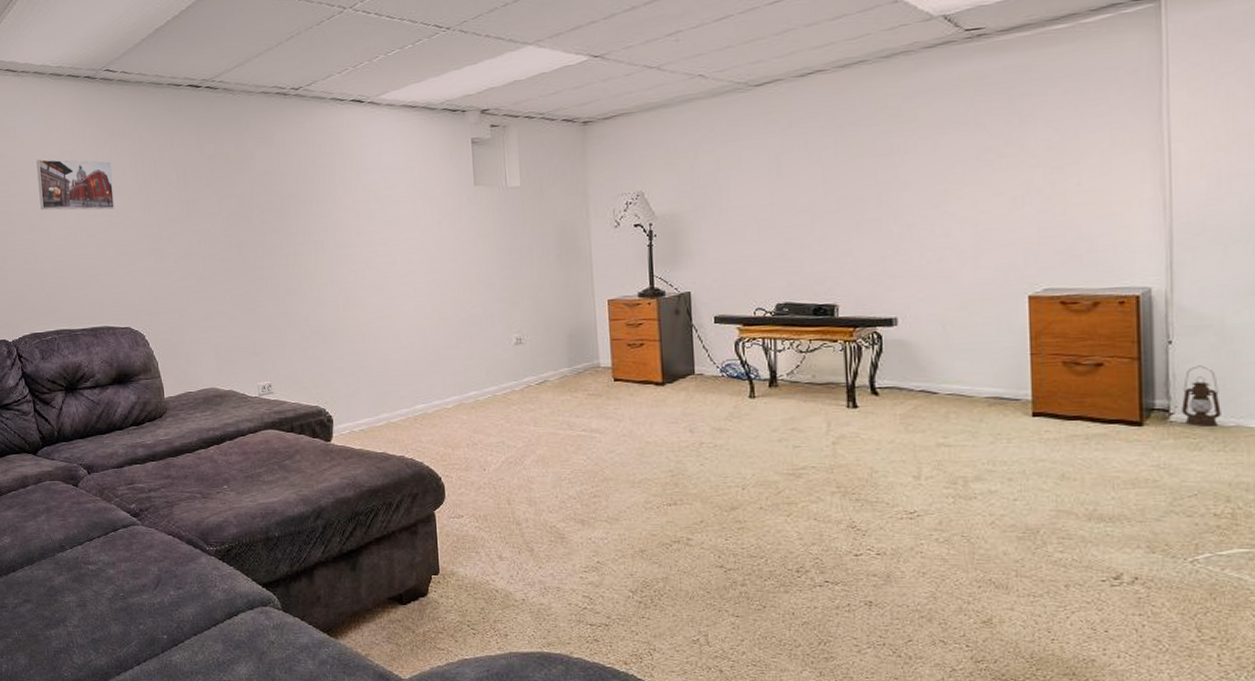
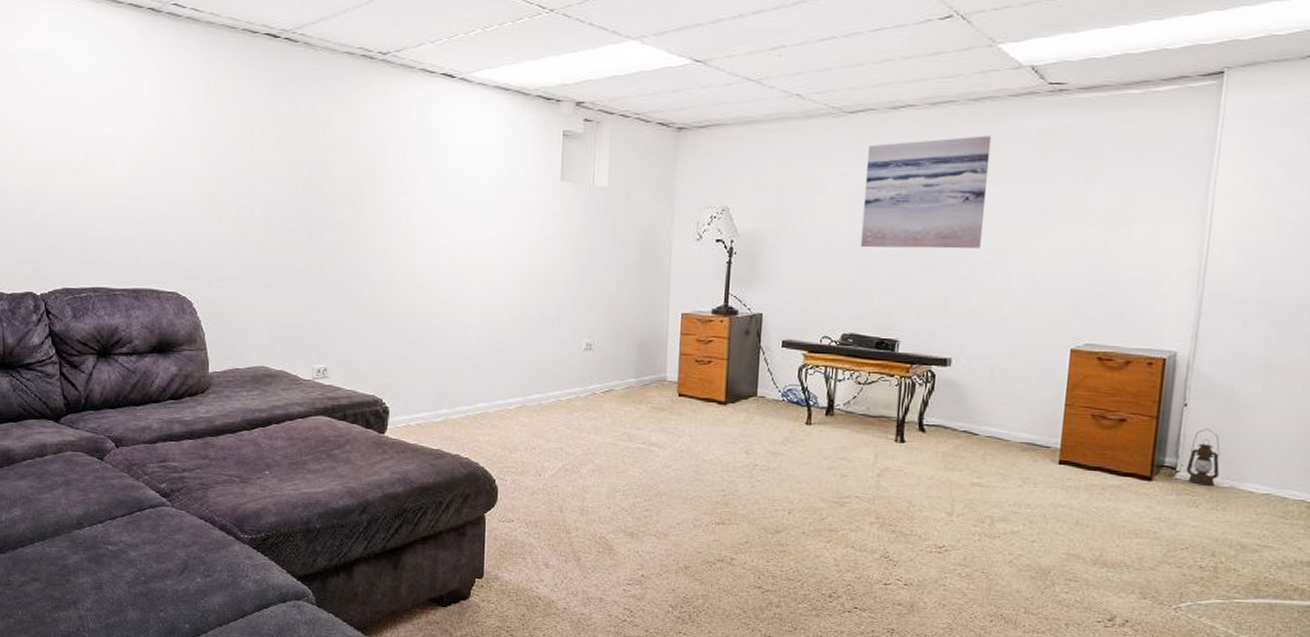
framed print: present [36,159,114,211] -> none [85,94,172,161]
wall art: none [779,90,913,217] -> present [860,135,992,249]

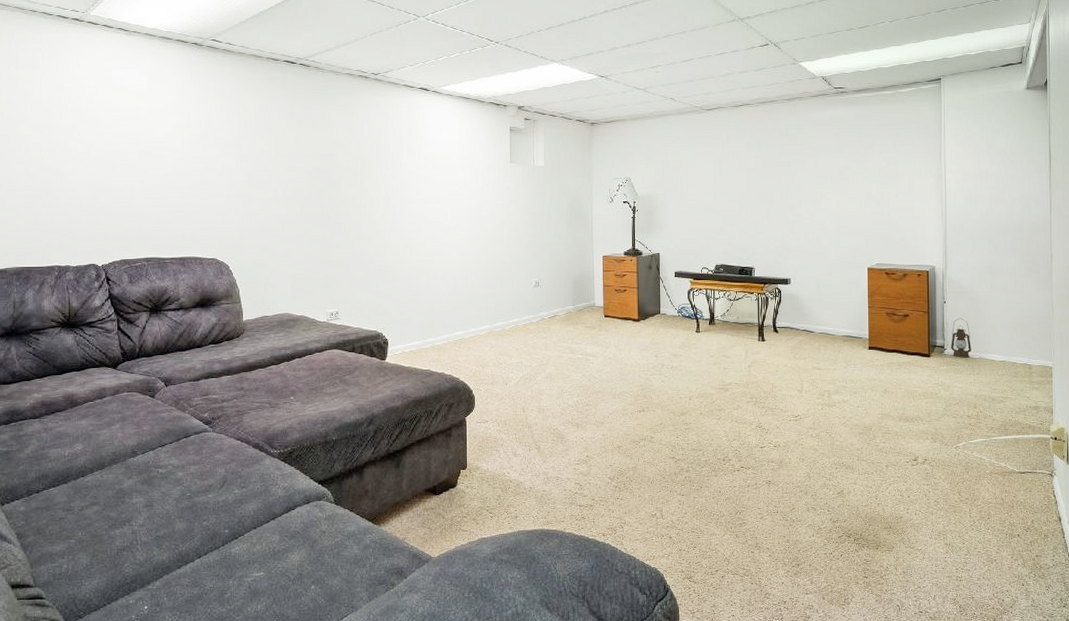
wall art: present [860,135,992,249] -> none [721,124,802,203]

